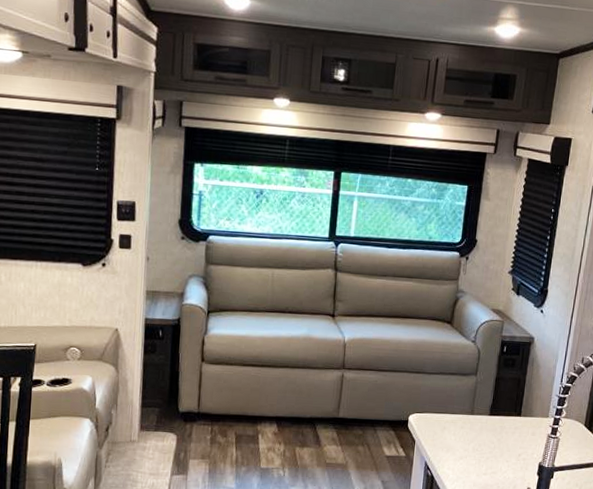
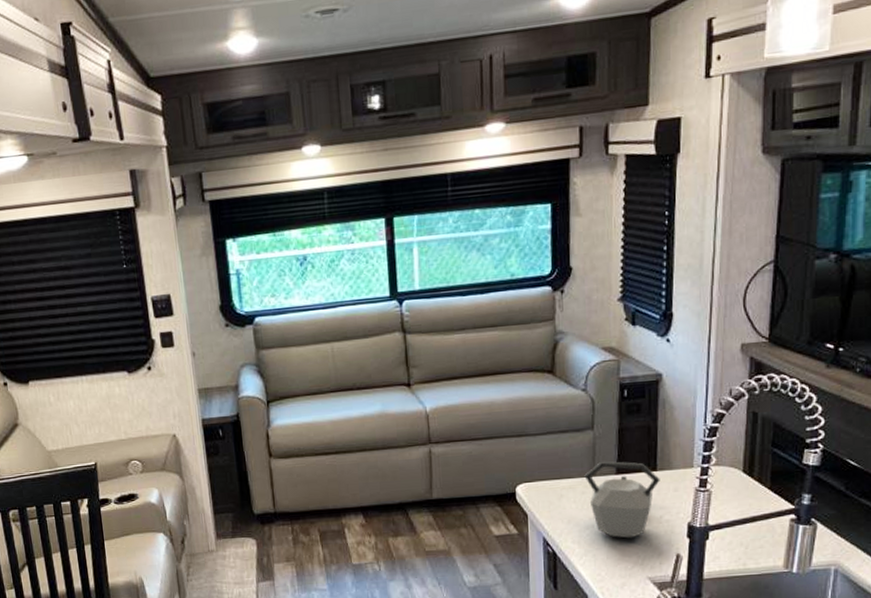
kettle: none [464,402,523,471] -> present [584,461,660,539]

